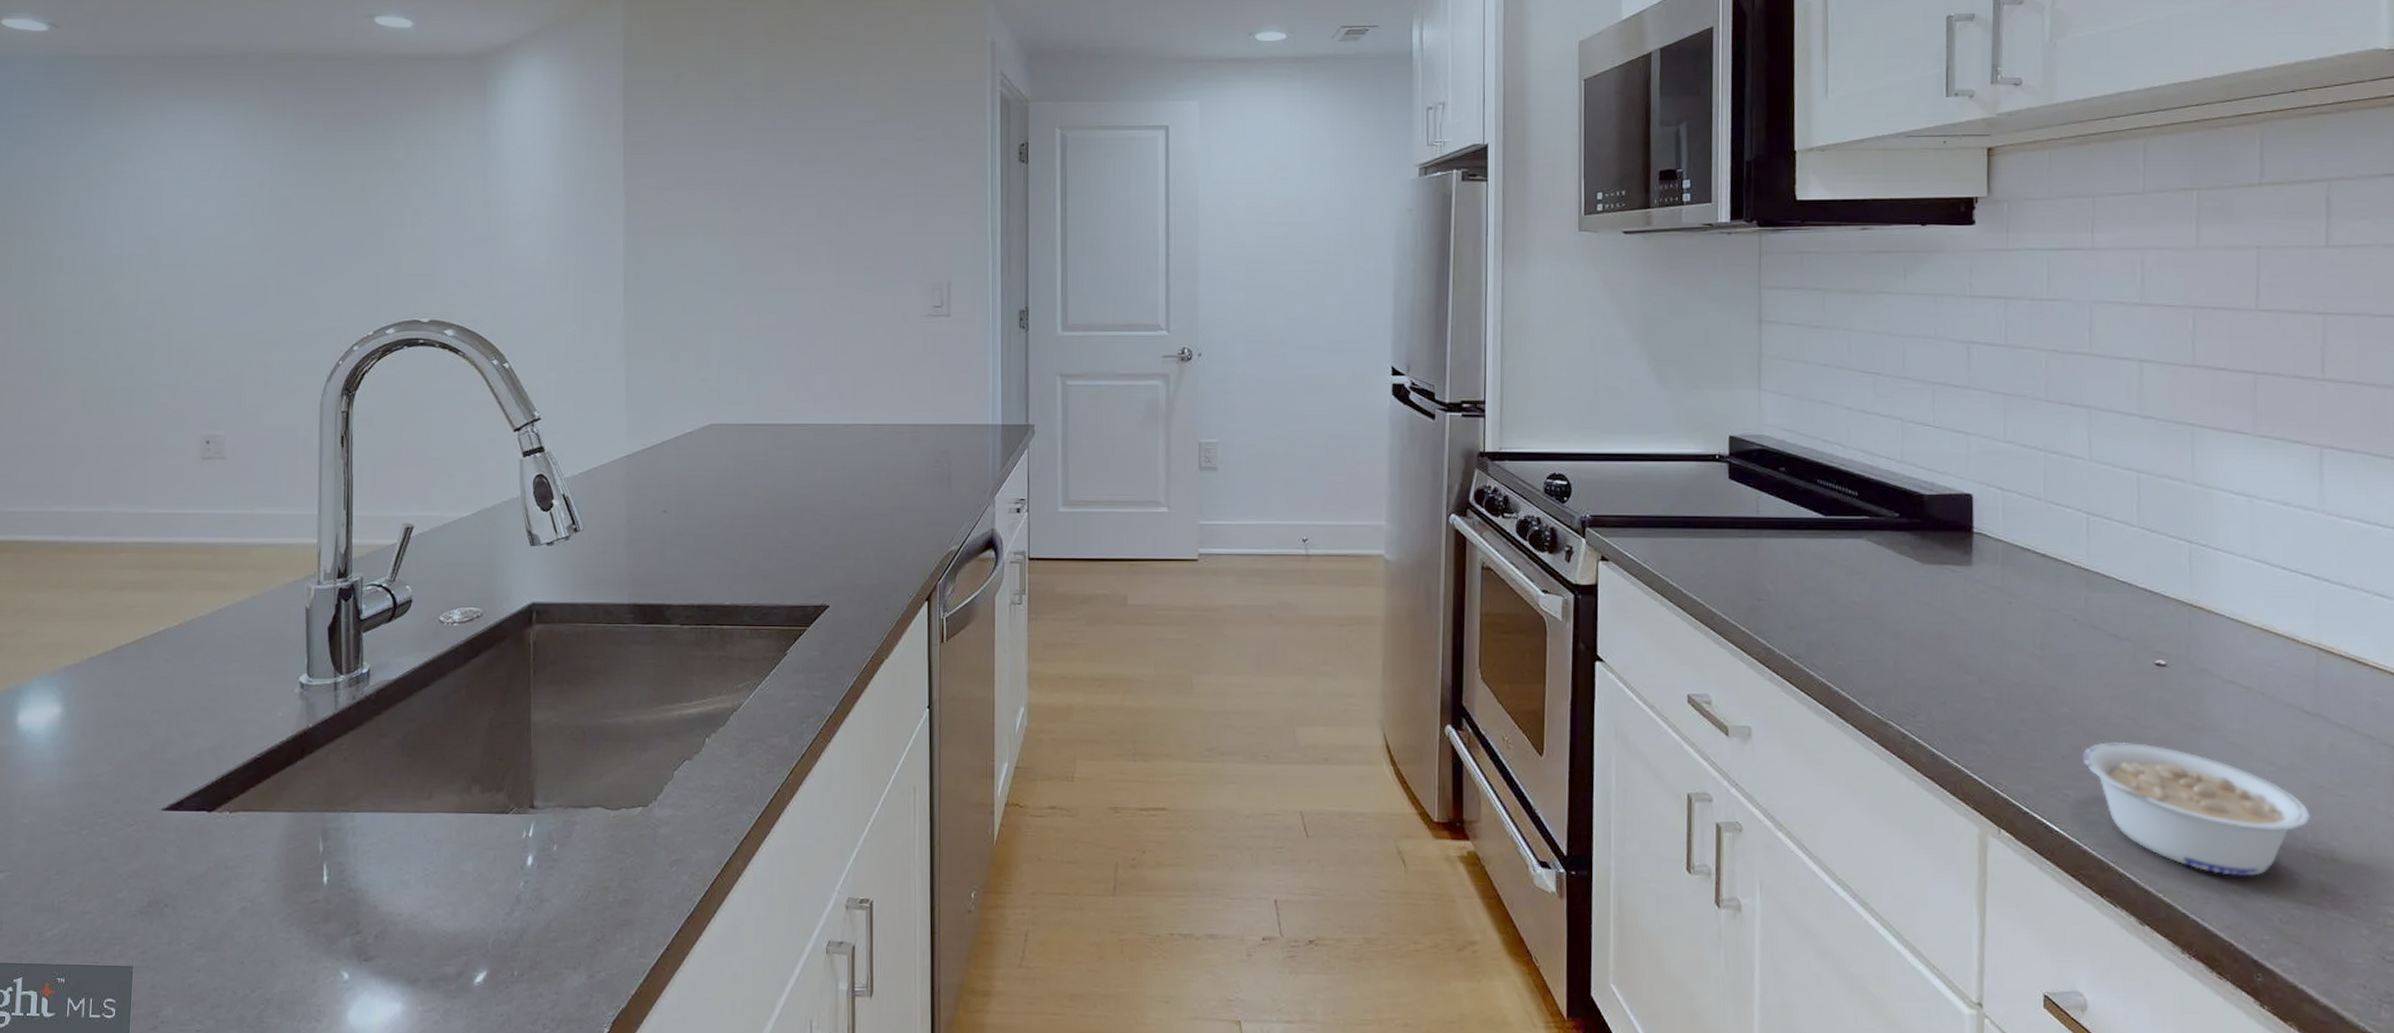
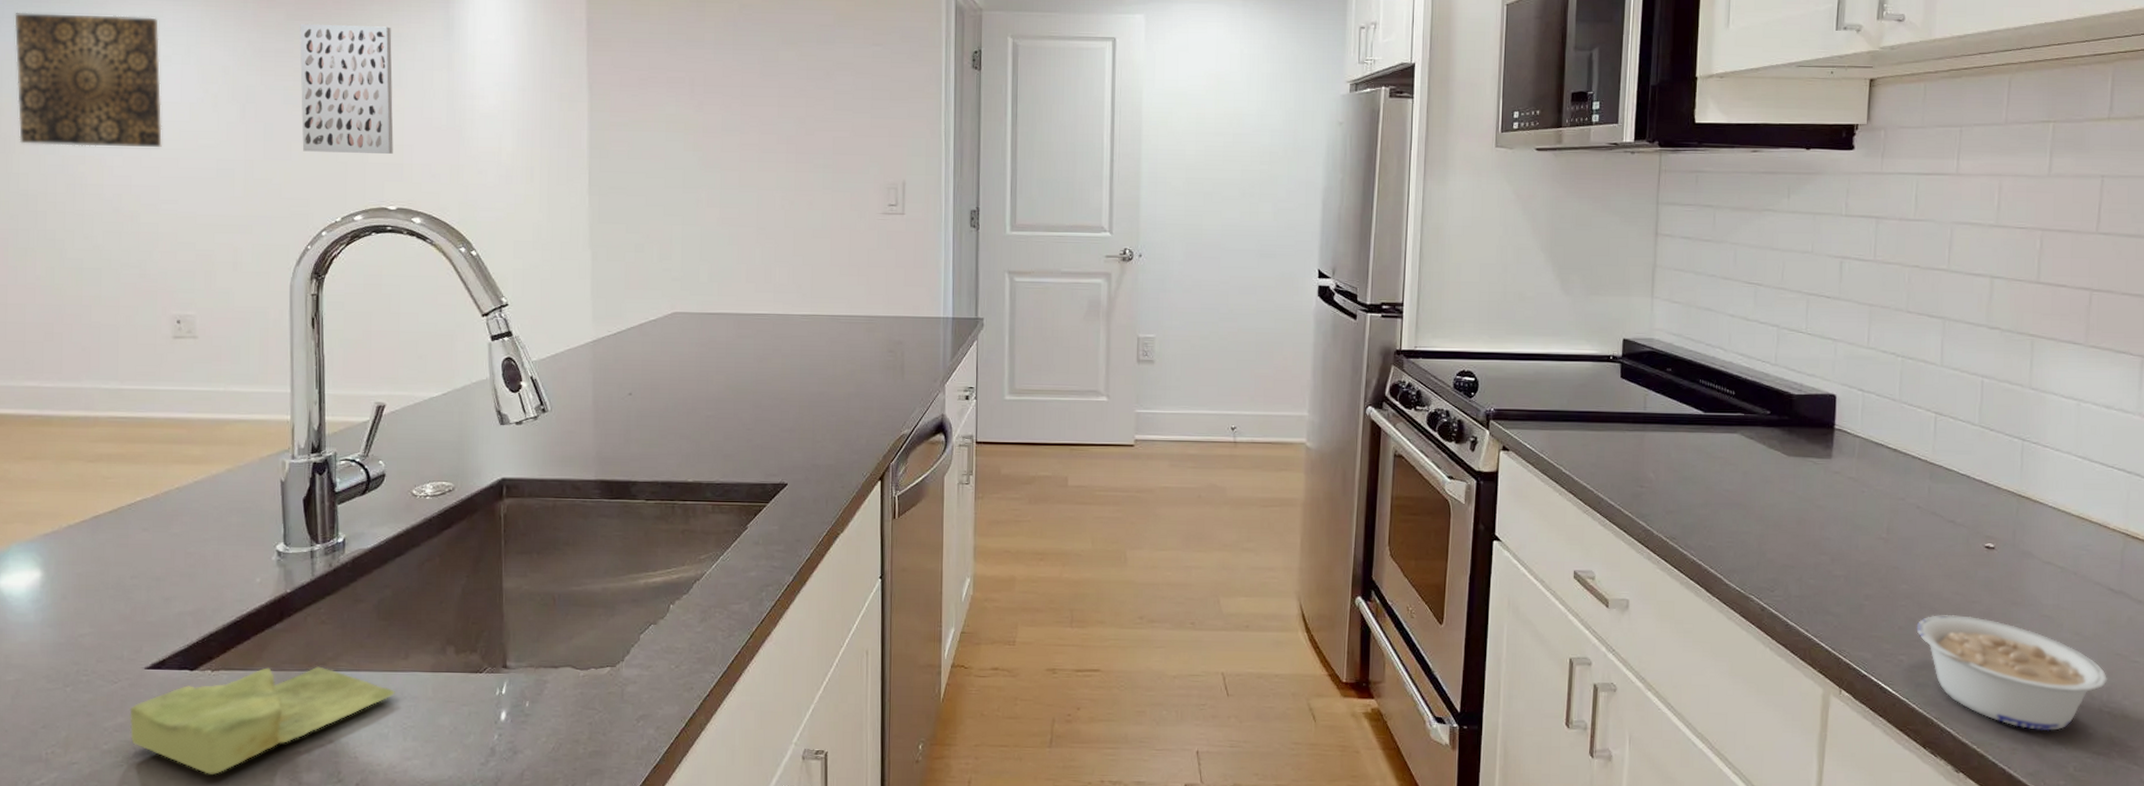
wall art: none [57,131,198,264] -> present [14,13,162,147]
sponge: none [145,807,418,925] -> present [129,666,395,774]
wall art: none [336,134,428,264] -> present [300,23,394,154]

